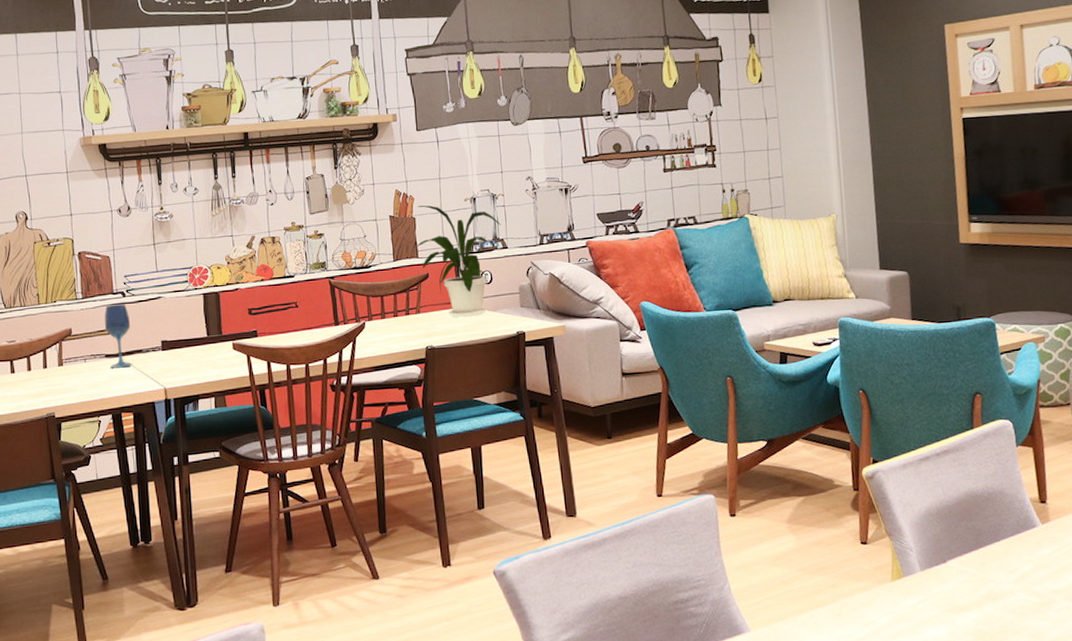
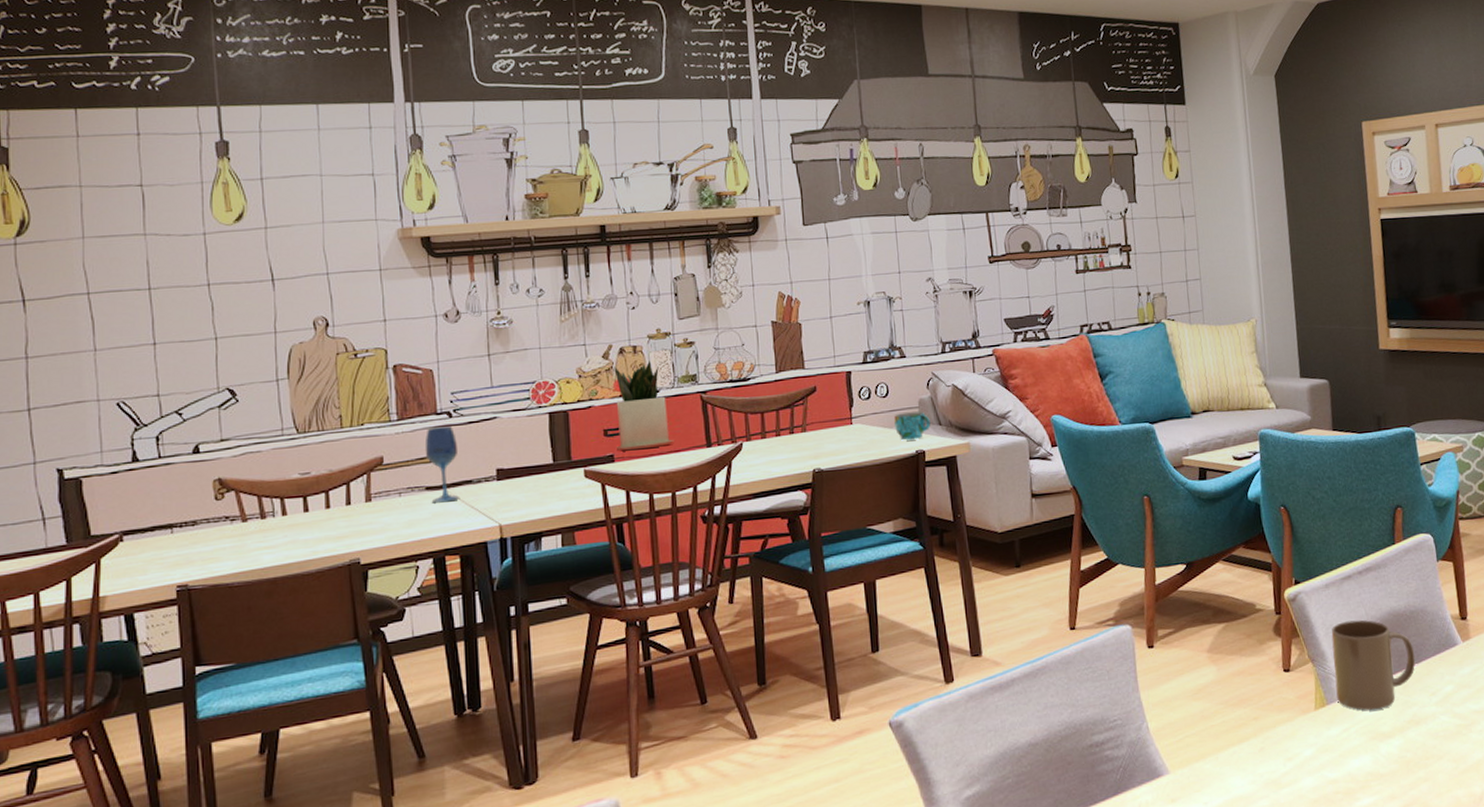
planter: none [256,250,308,328] -> present [614,361,676,452]
house plant: present [415,205,501,318] -> none [800,309,898,437]
cup: none [497,297,530,323] -> present [893,411,931,441]
mug: none [908,499,993,584] -> present [1331,620,1416,710]

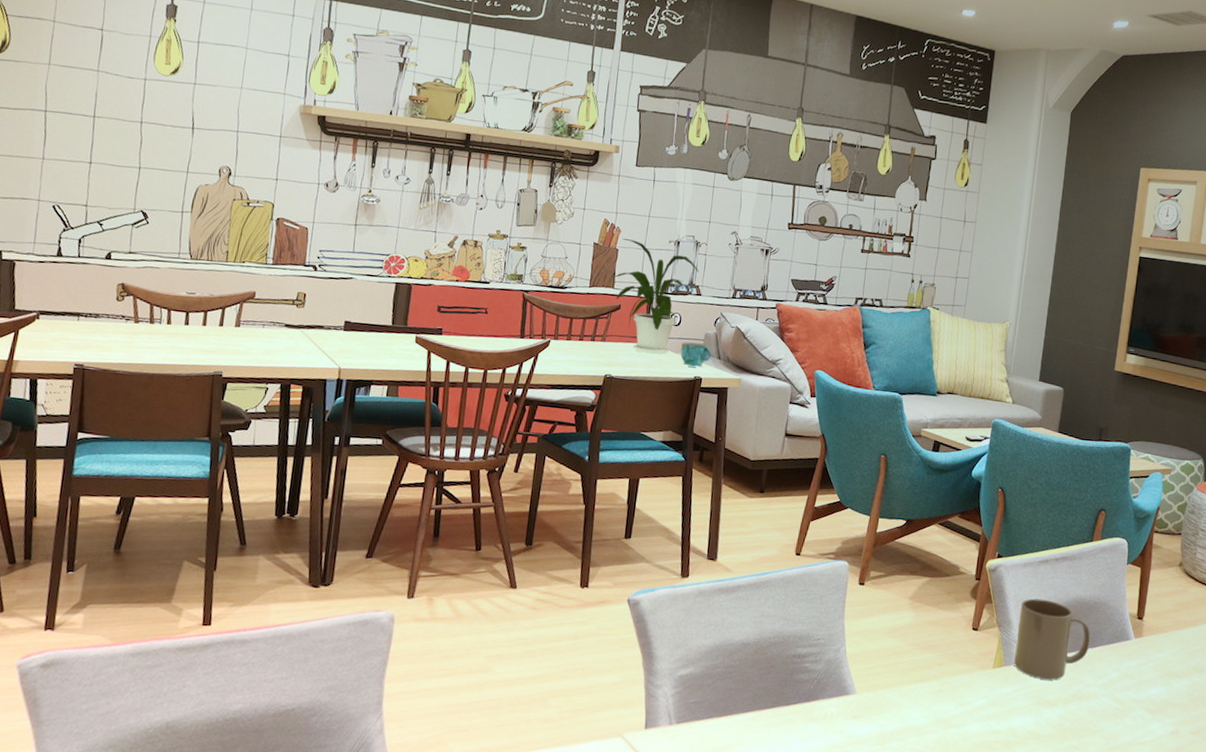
wineglass: present [424,426,459,503] -> none [289,276,317,341]
planter: present [614,361,676,452] -> none [445,255,495,331]
house plant: none [800,309,898,437] -> present [612,238,699,355]

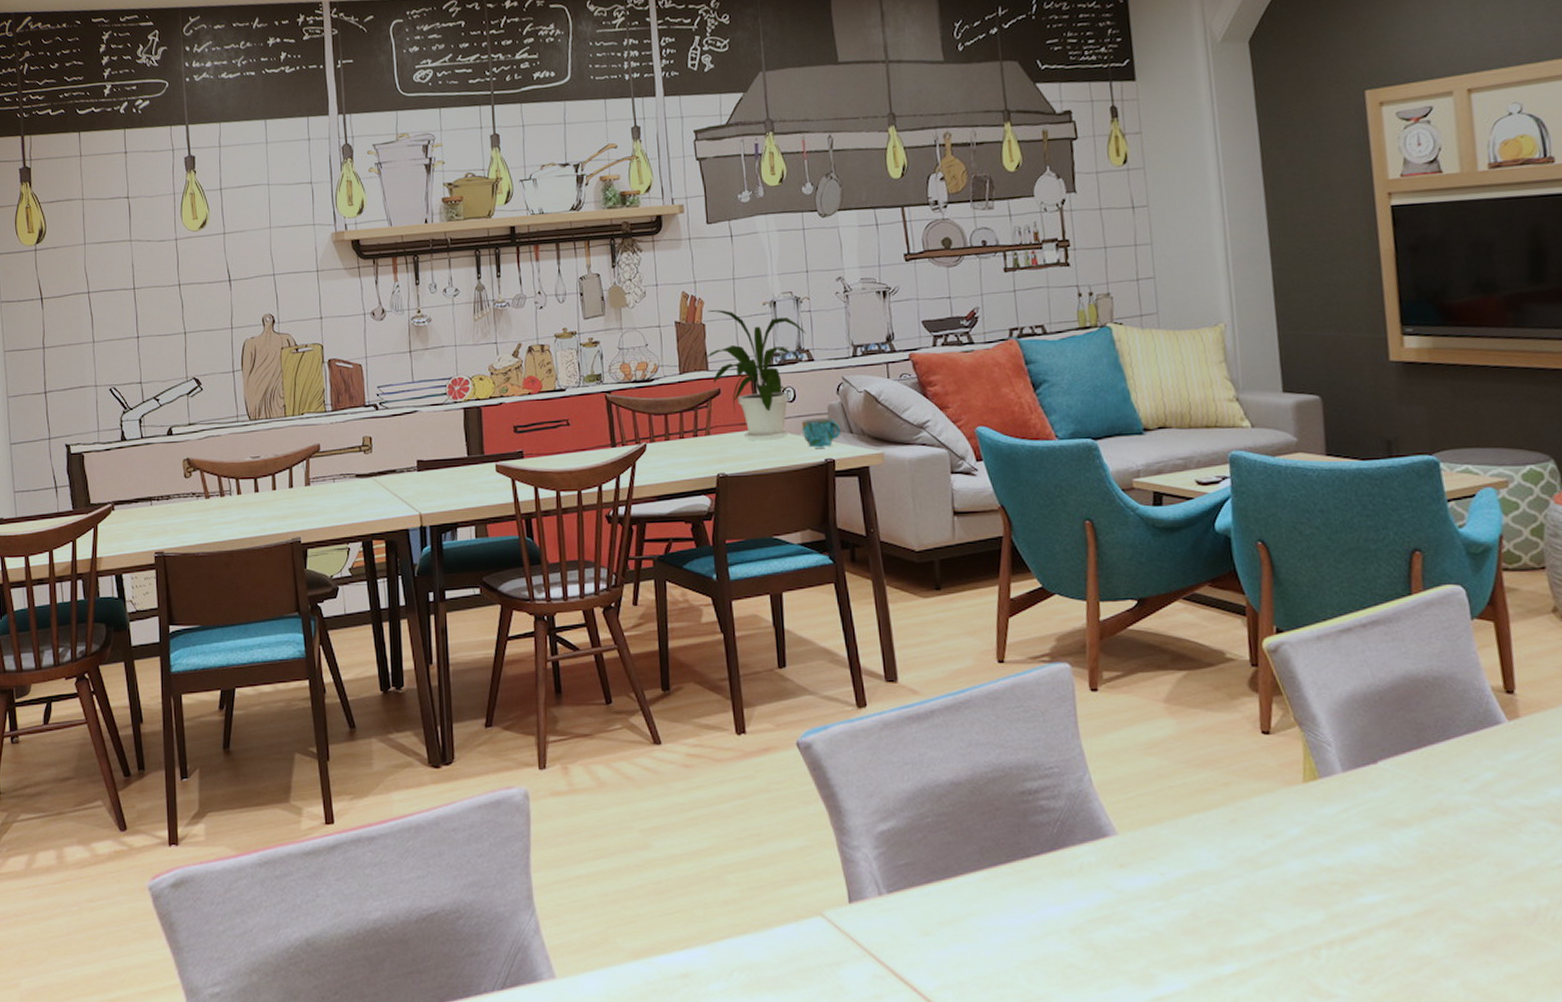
mug: present [1014,598,1091,679] -> none [1324,681,1441,790]

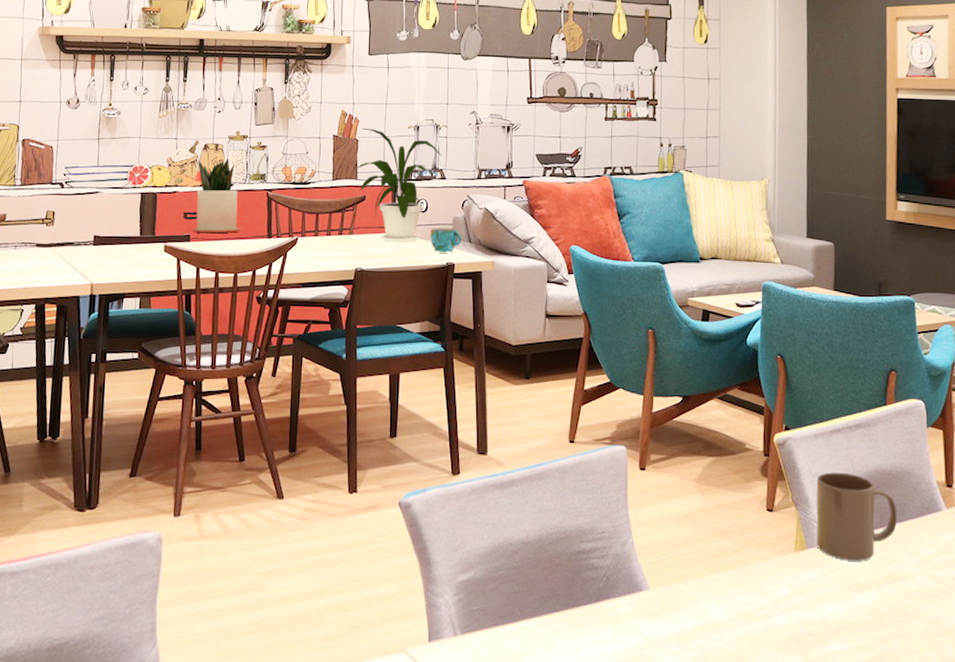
planter: none [523,360,581,448] -> present [192,158,242,234]
mug: none [1324,681,1441,790] -> present [816,472,898,560]

